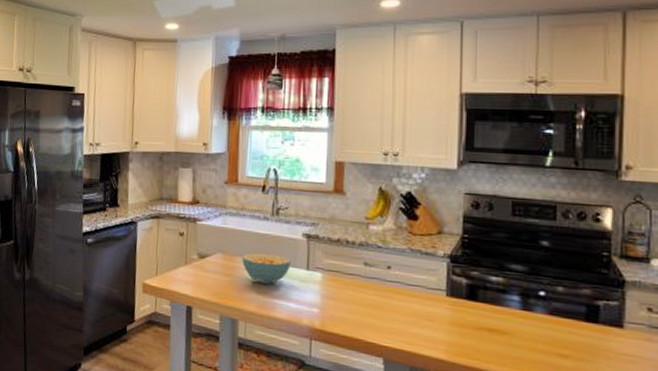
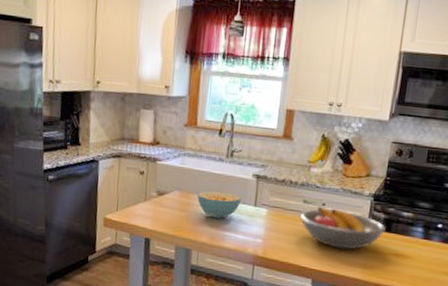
fruit bowl: none [361,269,470,322] -> present [299,206,386,250]

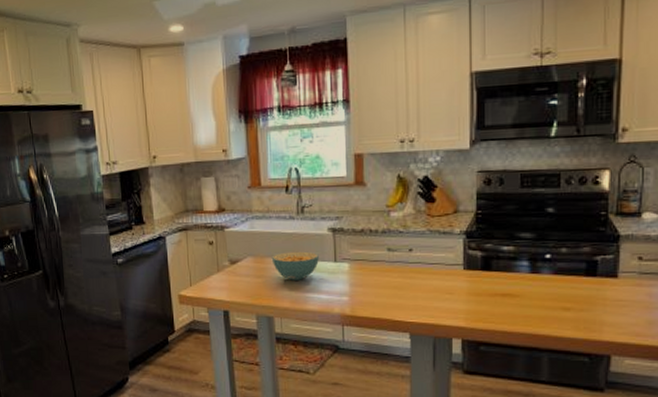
fruit bowl: present [299,206,386,250] -> none [385,252,485,296]

